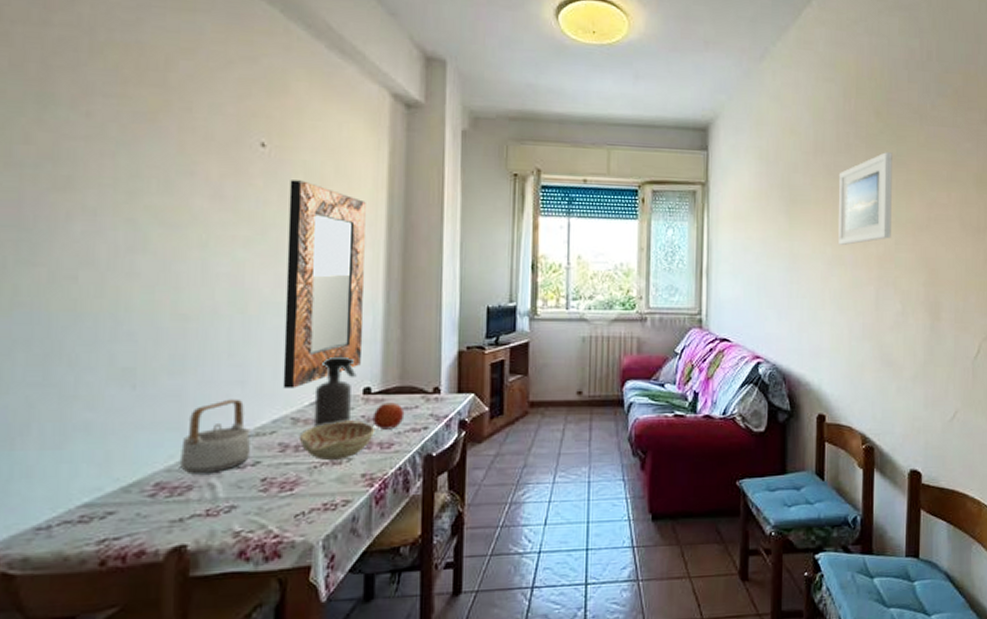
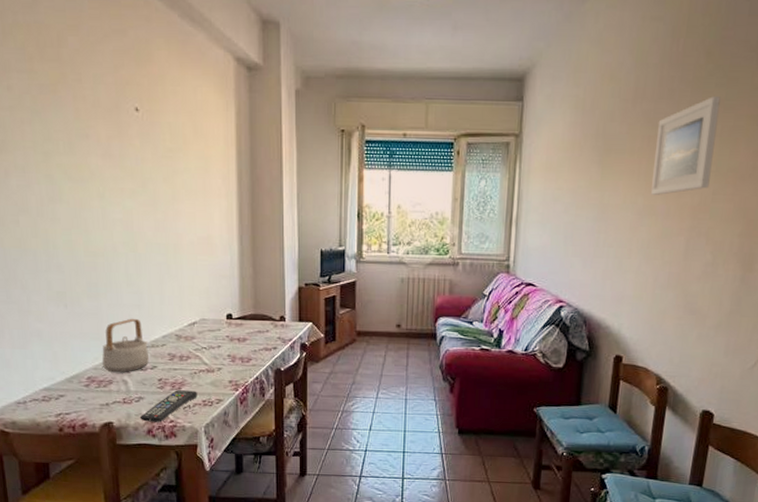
remote control: none [228,491,316,540] -> present [139,390,197,422]
home mirror: present [282,180,366,388] -> none [160,140,224,312]
decorative bowl: present [298,420,376,461] -> none [182,339,237,370]
spray bottle: present [313,356,357,427] -> none [191,288,221,343]
fruit: present [372,402,405,430] -> none [234,326,259,348]

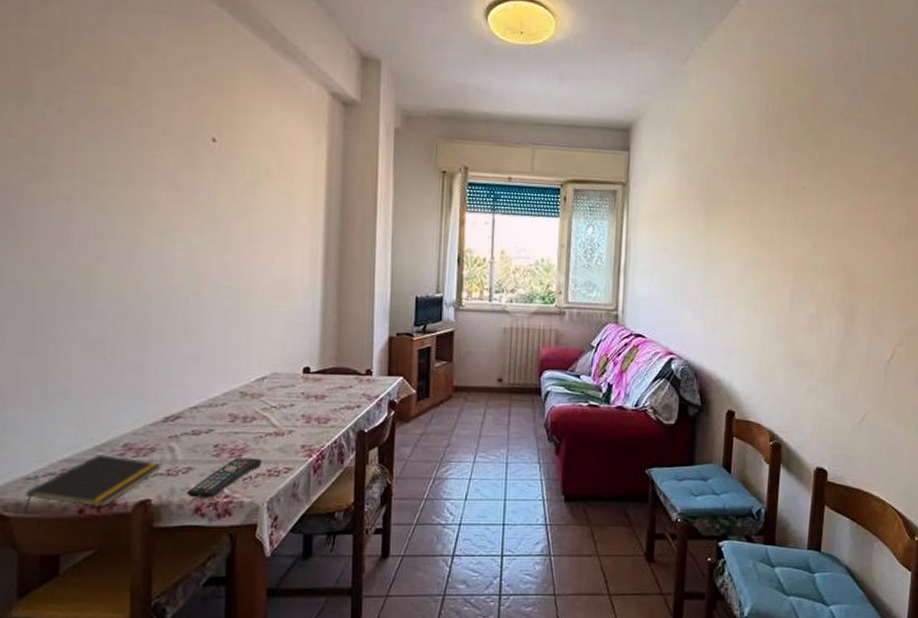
notepad: none [18,385,120,429] -> present [25,455,163,512]
teapot: present [102,318,149,373] -> none [145,372,206,438]
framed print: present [651,96,721,195] -> none [756,155,815,247]

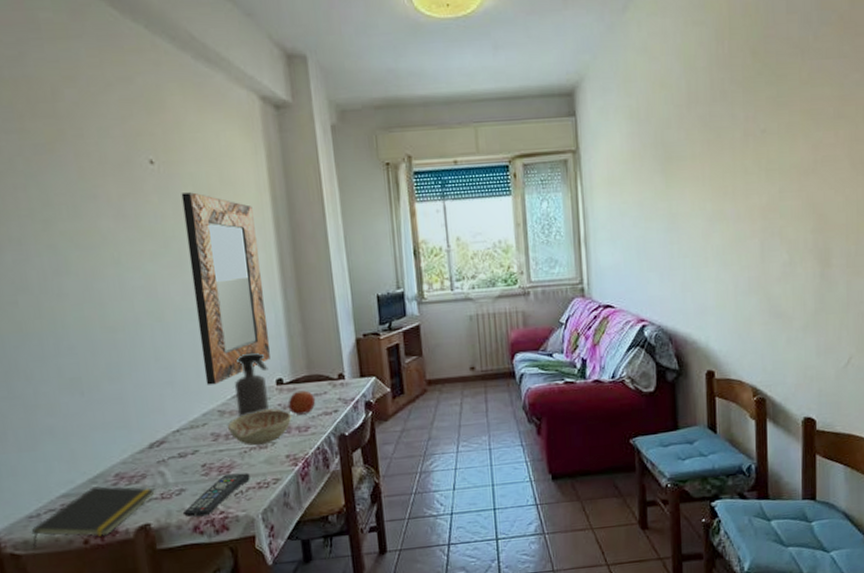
home mirror: none [232,173,306,365] -> present [181,192,270,385]
decorative bowl: none [246,396,314,433] -> present [227,408,292,446]
spray bottle: none [259,337,297,401] -> present [235,352,269,418]
fruit: none [311,381,340,406] -> present [287,390,316,415]

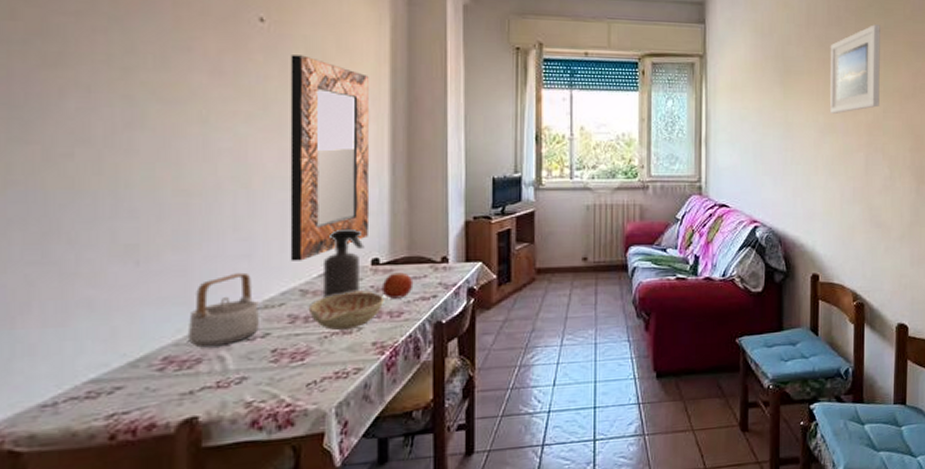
notepad: present [31,486,156,548] -> none [41,371,212,444]
teapot: none [130,397,188,465] -> present [189,272,261,348]
remote control: present [182,473,250,518] -> none [240,360,327,410]
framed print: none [716,94,775,199] -> present [830,24,880,113]

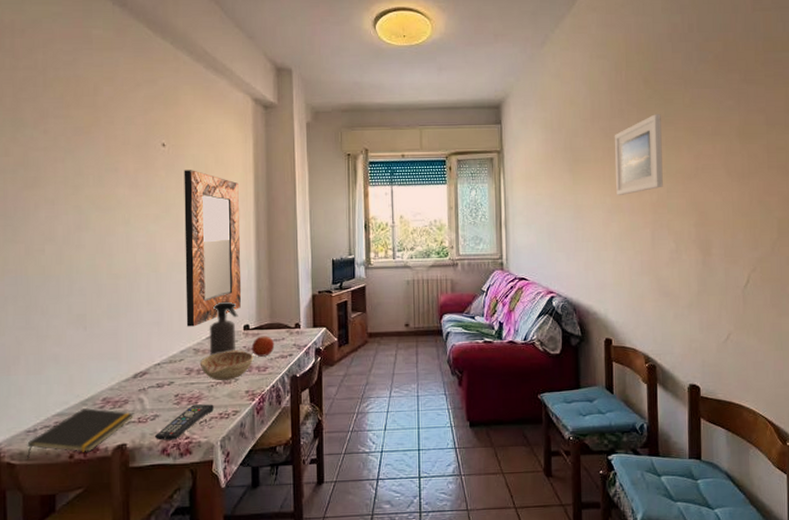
notepad: none [41,371,212,444] -> present [27,408,135,459]
teapot: present [189,272,261,348] -> none [119,335,167,392]
remote control: none [240,360,327,410] -> present [154,404,214,441]

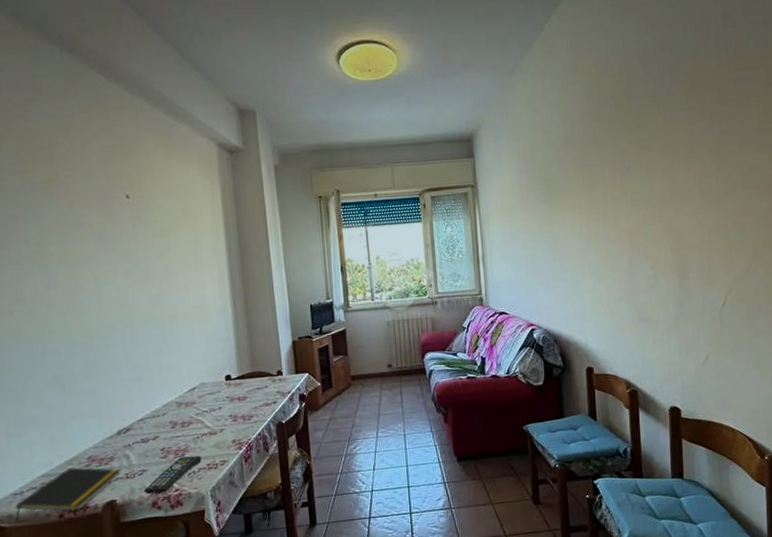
home mirror: present [184,170,242,327] -> none [151,221,221,381]
decorative bowl: present [199,350,254,381] -> none [183,400,238,432]
spray bottle: present [209,301,238,356] -> none [191,352,219,408]
fruit: present [251,336,275,357] -> none [234,385,258,406]
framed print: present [615,114,663,195] -> none [589,139,639,224]

